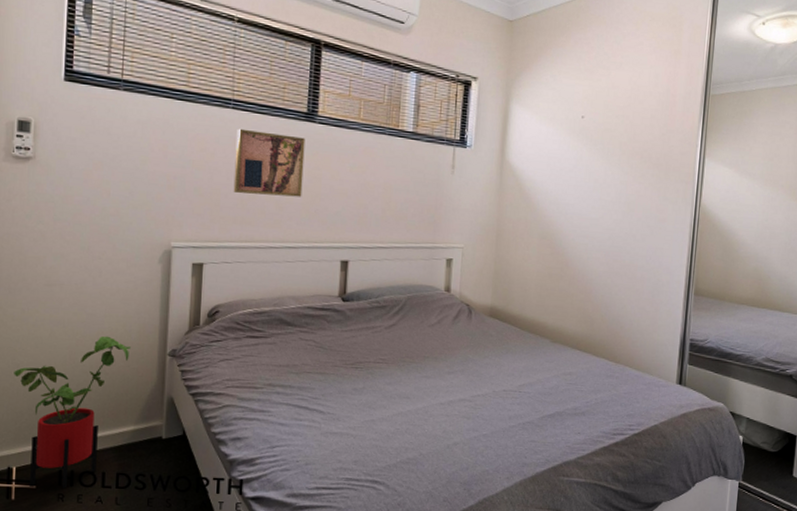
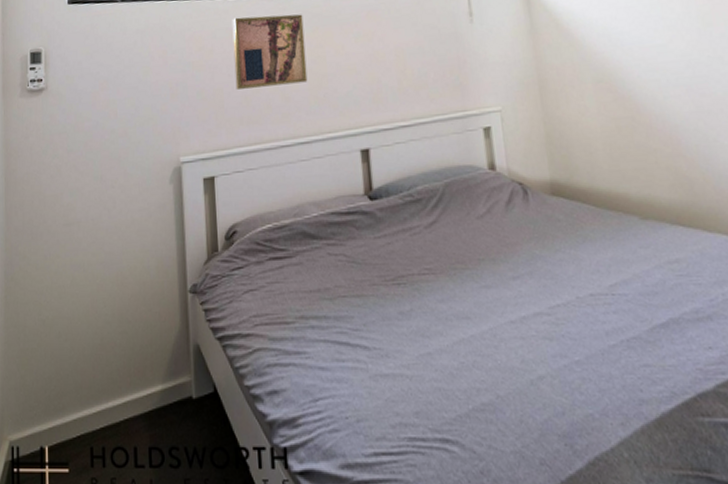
house plant: present [14,336,131,489] -> none [40,276,151,471]

